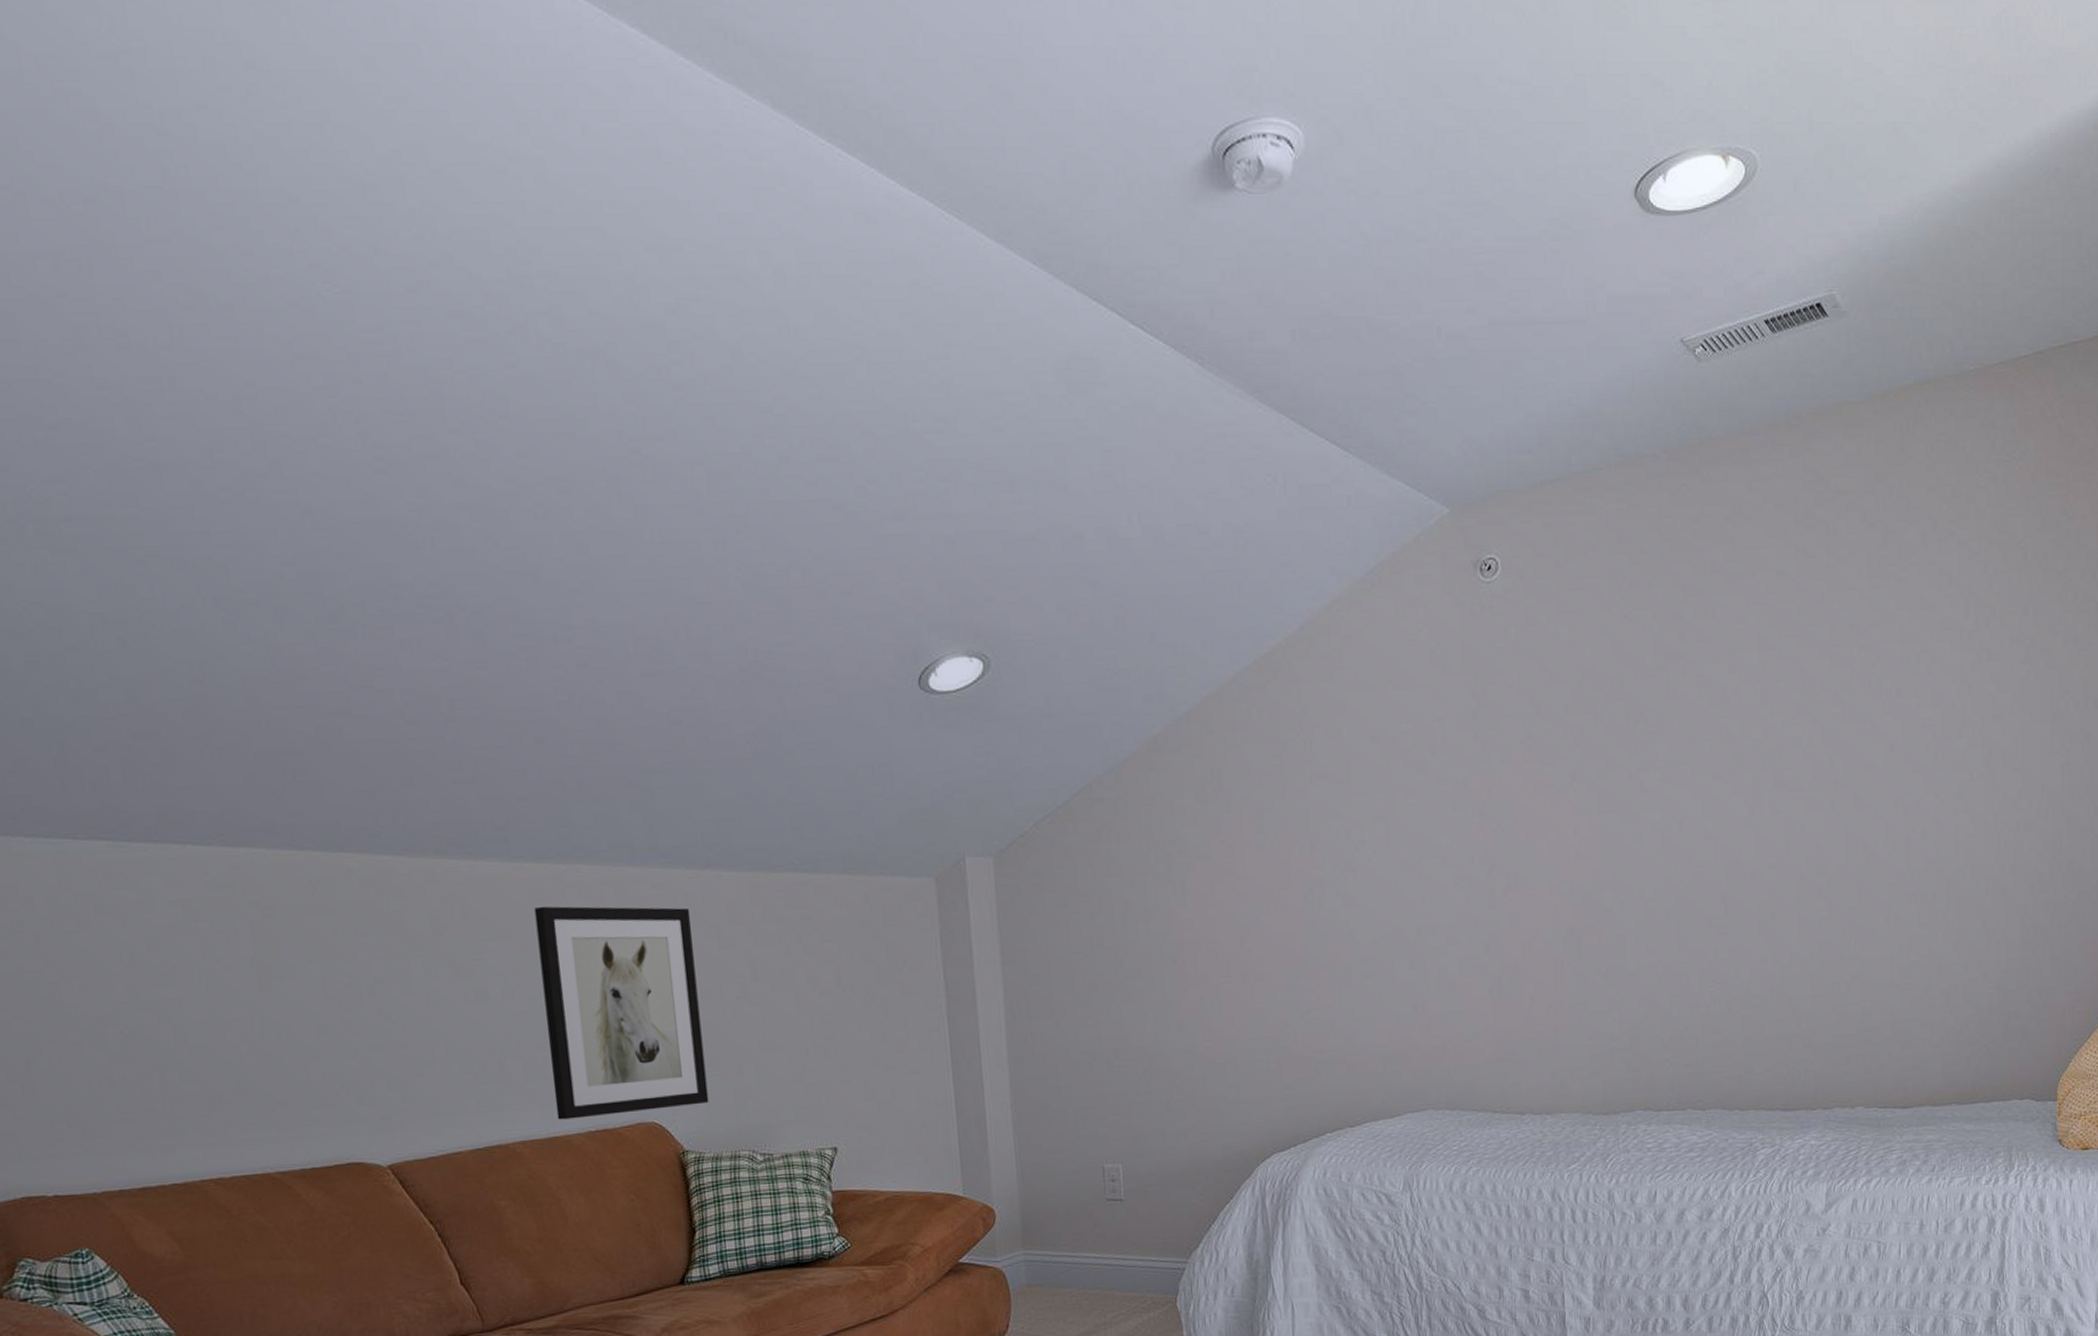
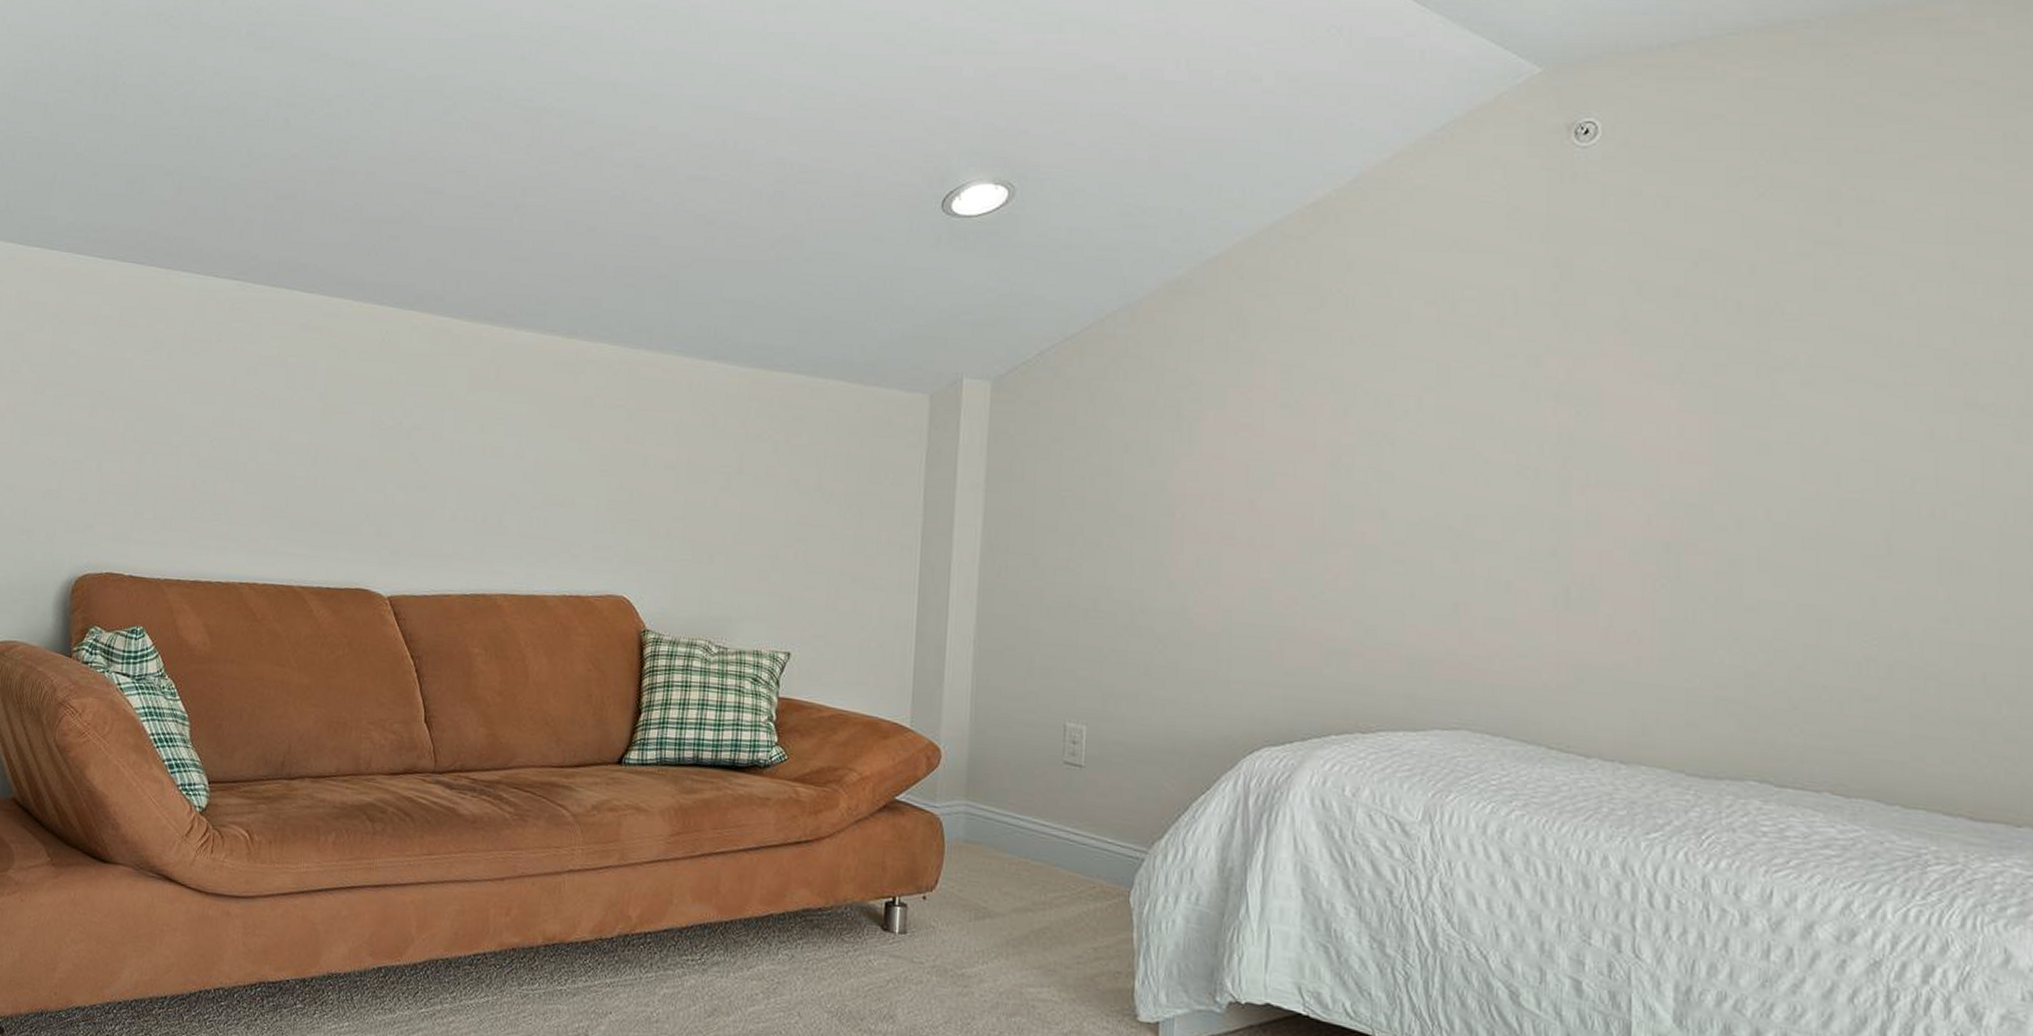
wall art: present [534,906,709,1120] -> none [538,377,692,587]

